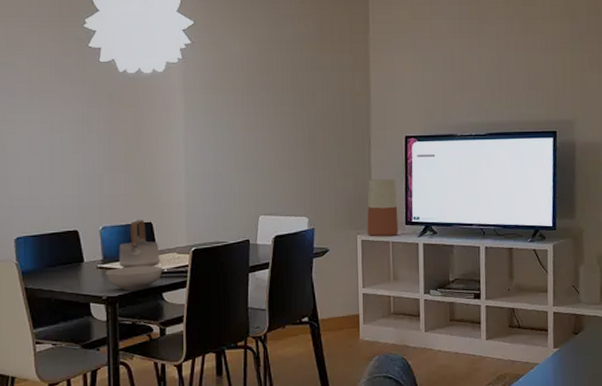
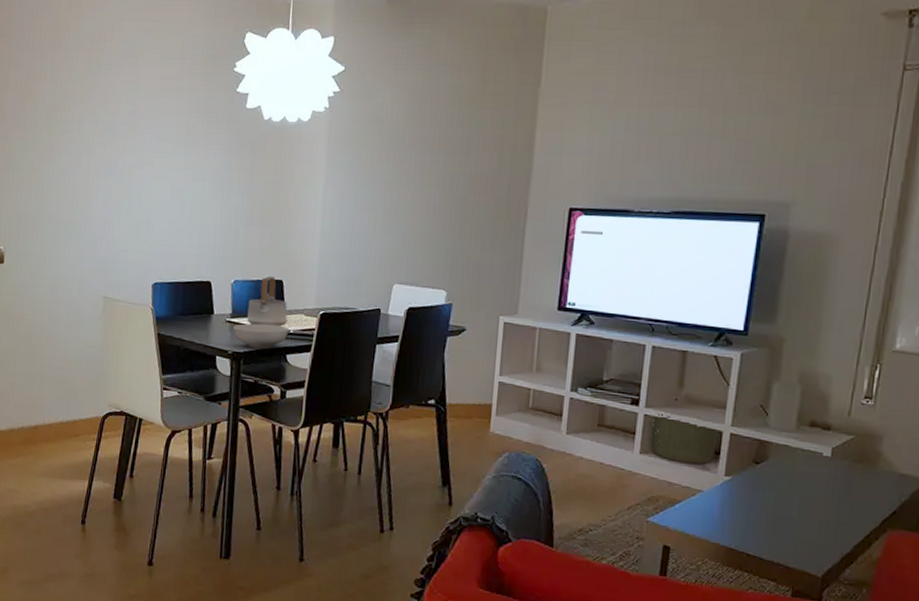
vase: present [367,178,399,237] -> none [511,254,552,322]
basket: none [493,304,545,343] -> present [651,414,719,465]

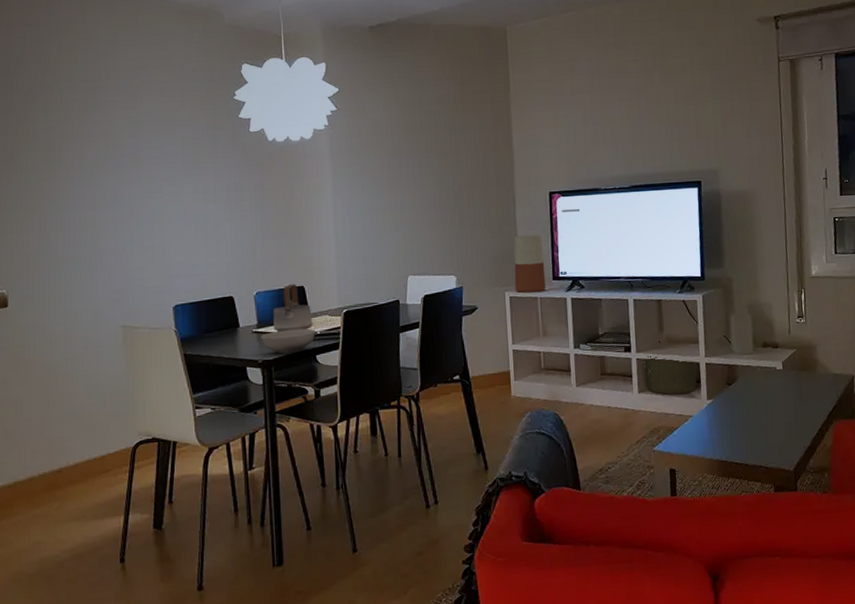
vase: none [511,254,552,322] -> present [514,234,546,293]

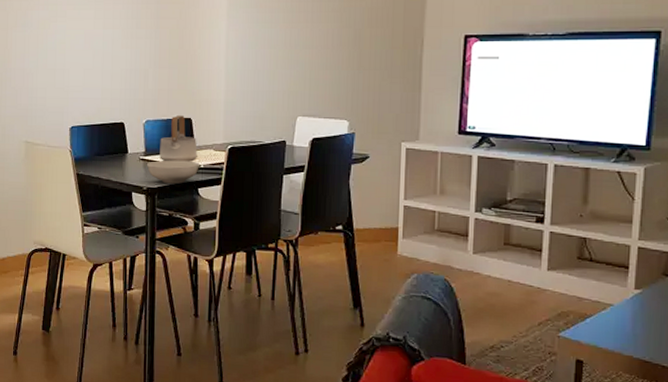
vase: present [514,234,546,293] -> none [413,82,451,146]
basket: present [644,356,698,395] -> none [558,231,627,279]

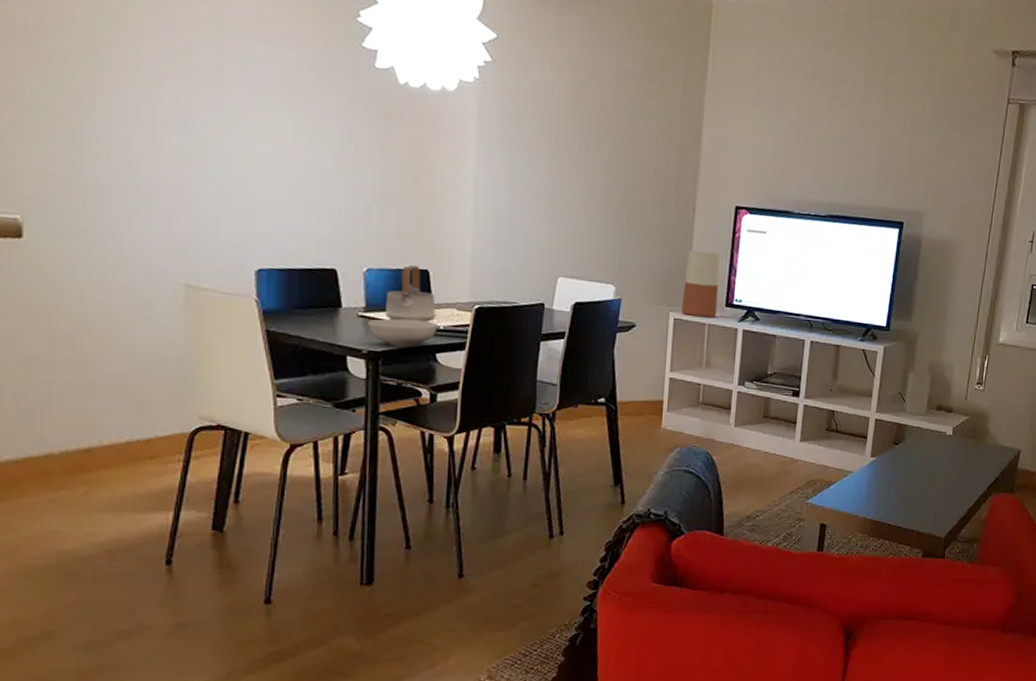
vase: none [413,82,451,146] -> present [681,250,720,318]

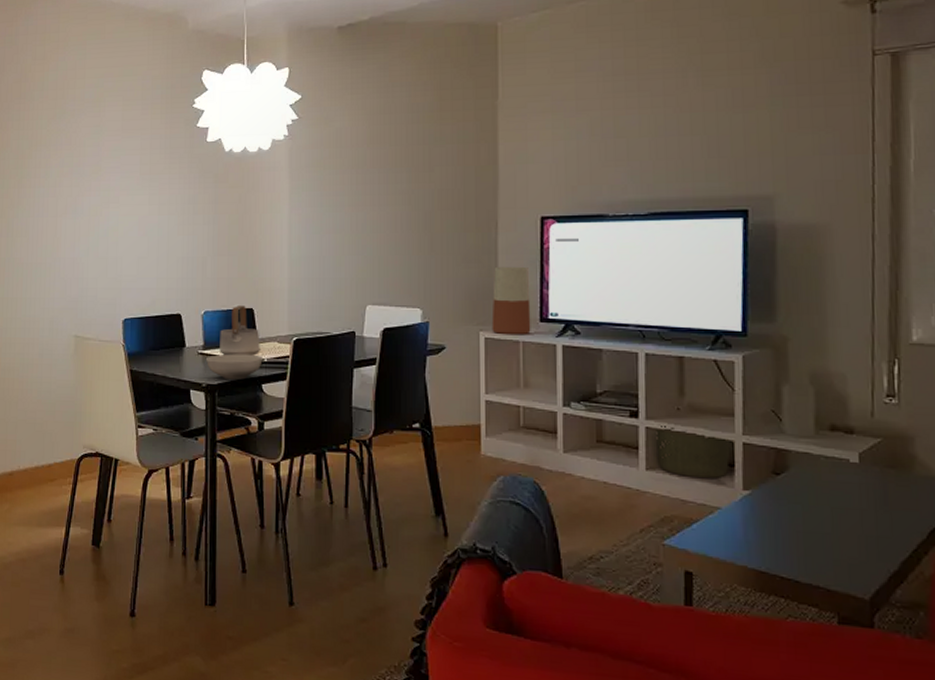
basket: none [810,404,867,449] -> present [656,426,731,479]

